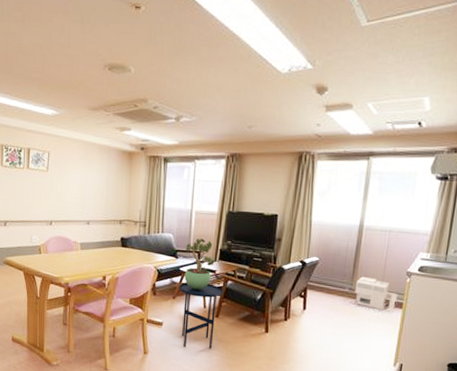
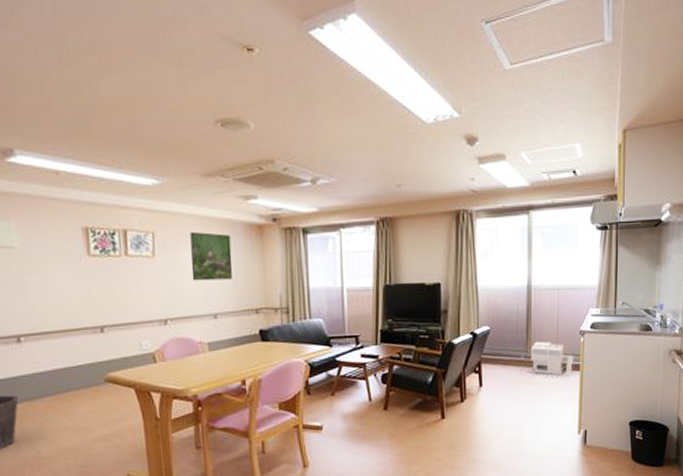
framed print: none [74,153,106,194] -> present [190,231,233,281]
side table: present [179,282,223,349] -> none [337,372,389,451]
potted plant: present [184,238,215,290] -> none [340,320,376,381]

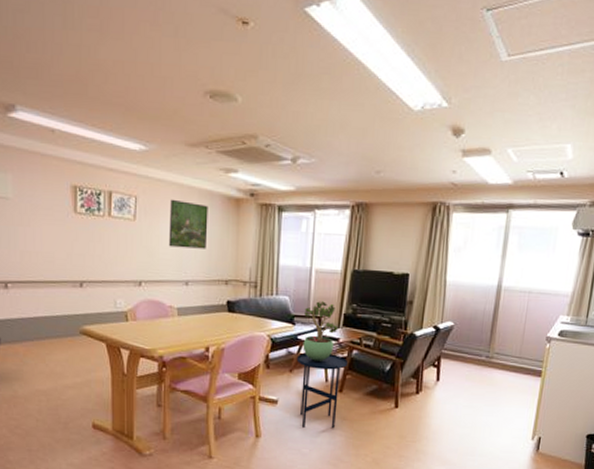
side table: none [337,372,389,451] -> present [296,352,347,429]
potted plant: none [340,320,376,381] -> present [303,301,338,361]
architectural model: present [530,341,574,376] -> none [492,342,537,381]

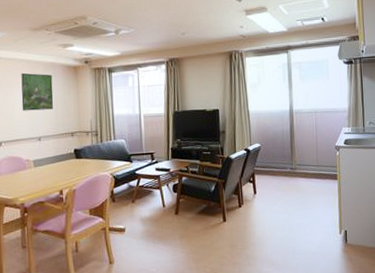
side table: present [296,352,347,429] -> none [136,182,179,250]
potted plant: present [303,301,338,361] -> none [139,140,168,191]

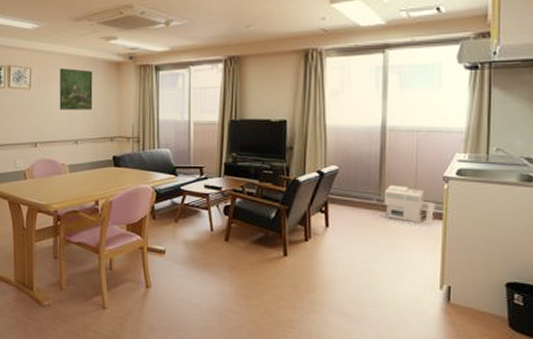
architectural model: none [295,155,333,185] -> present [384,185,436,225]

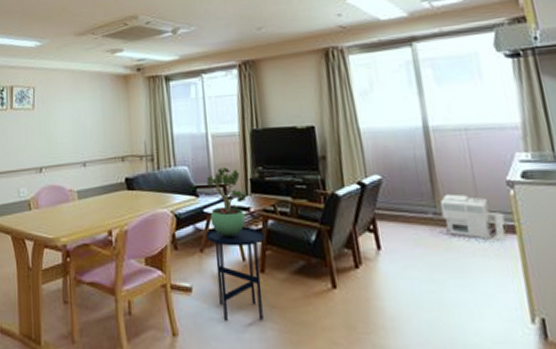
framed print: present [59,68,93,110] -> none [64,84,101,130]
side table: none [181,202,231,279] -> present [205,226,264,321]
potted plant: none [186,152,220,211] -> present [206,167,247,237]

